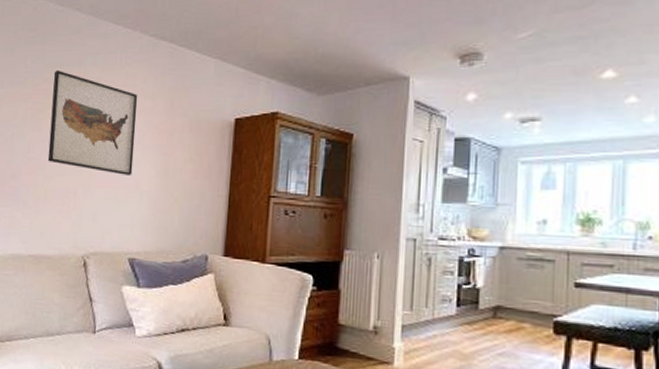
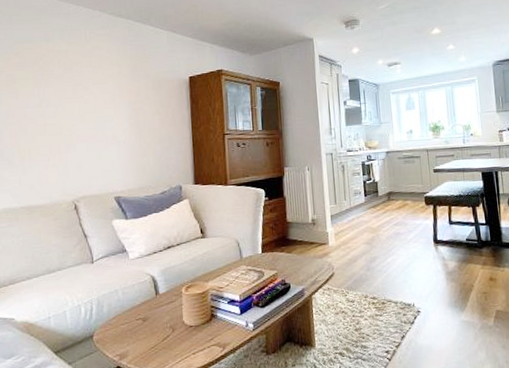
wall art: present [47,69,138,175] -> none [23,45,109,130]

